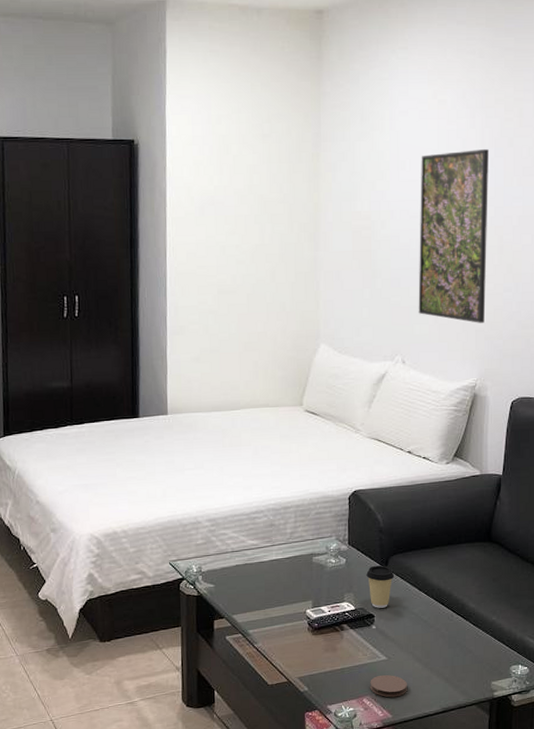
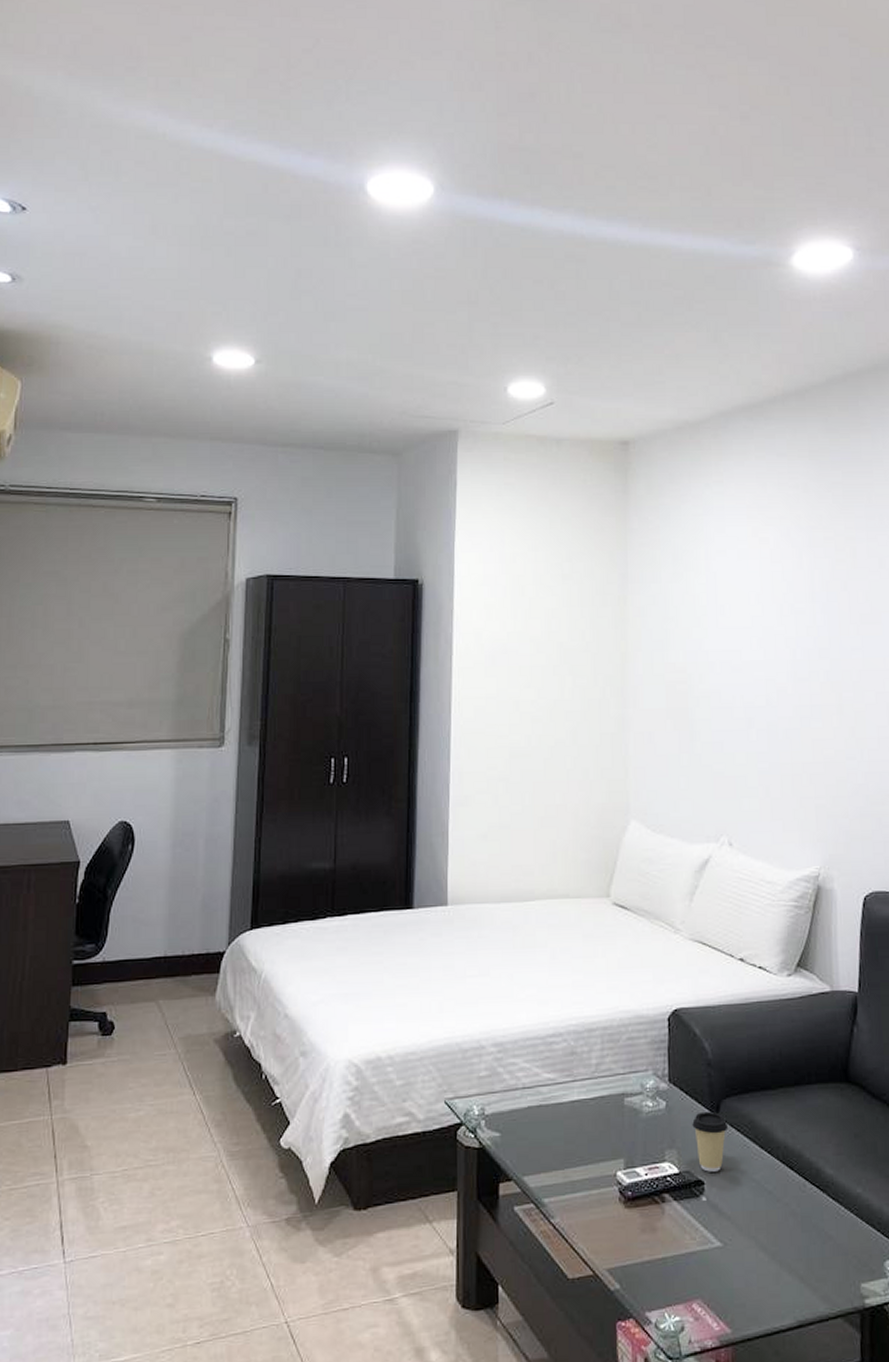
coaster: present [370,674,407,698] -> none [701,1268,750,1303]
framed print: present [418,149,489,323] -> none [742,593,826,798]

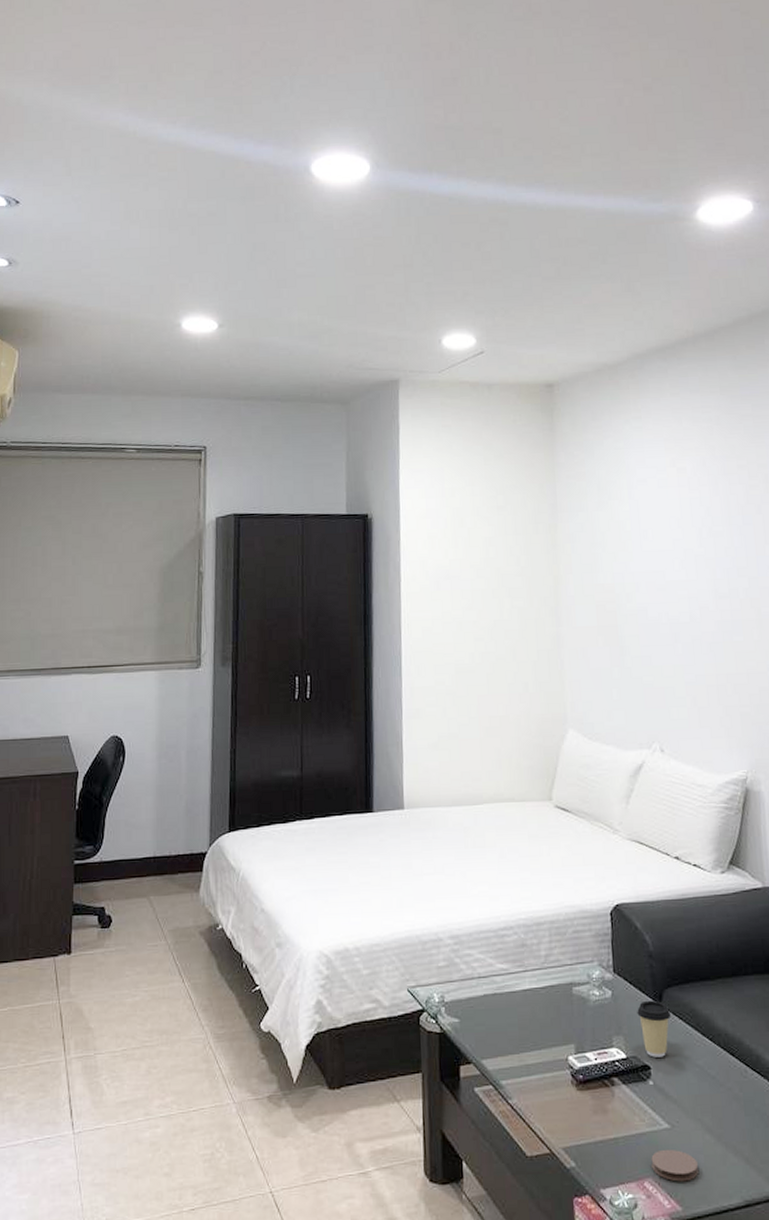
coaster: none [701,1268,750,1303] -> present [651,1149,698,1182]

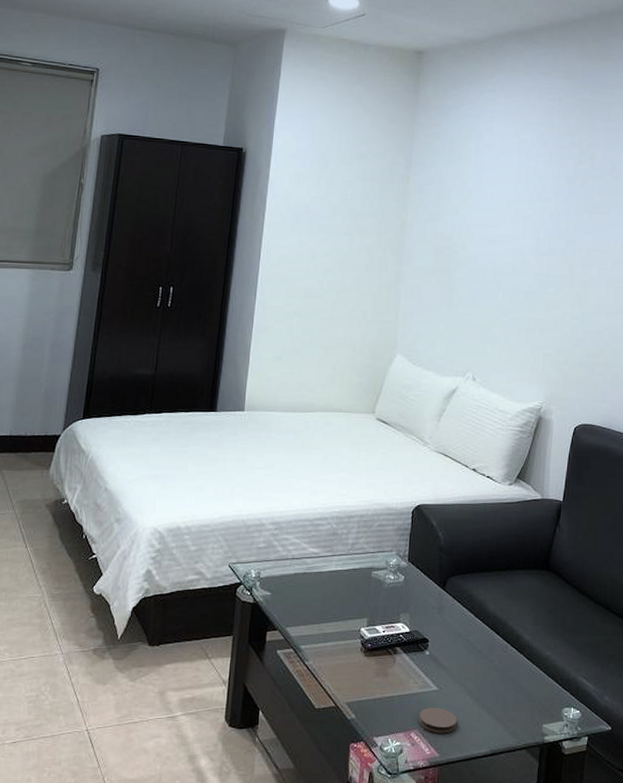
coffee cup: present [637,1000,672,1057] -> none [423,585,452,633]

